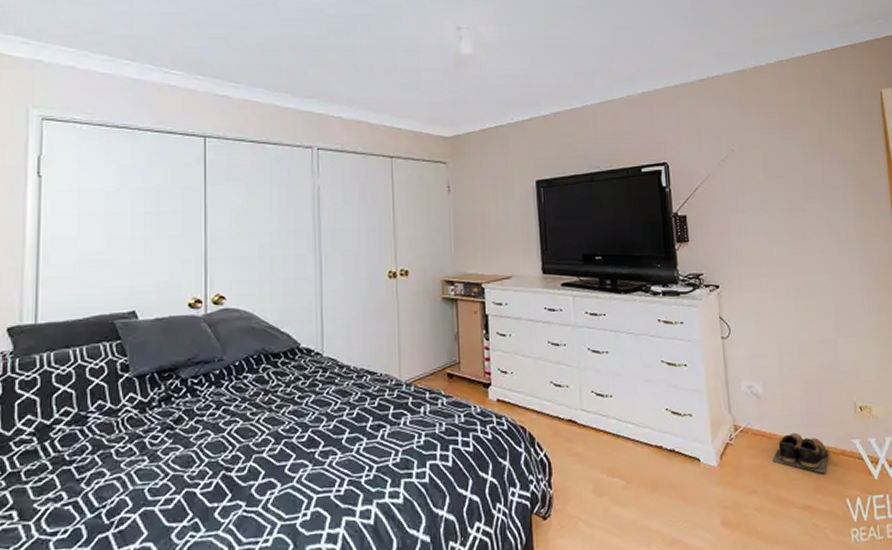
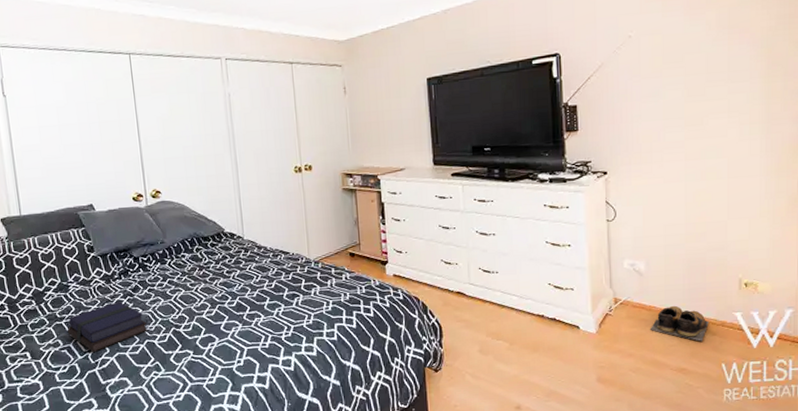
book: none [76,437,189,508] -> present [67,301,148,352]

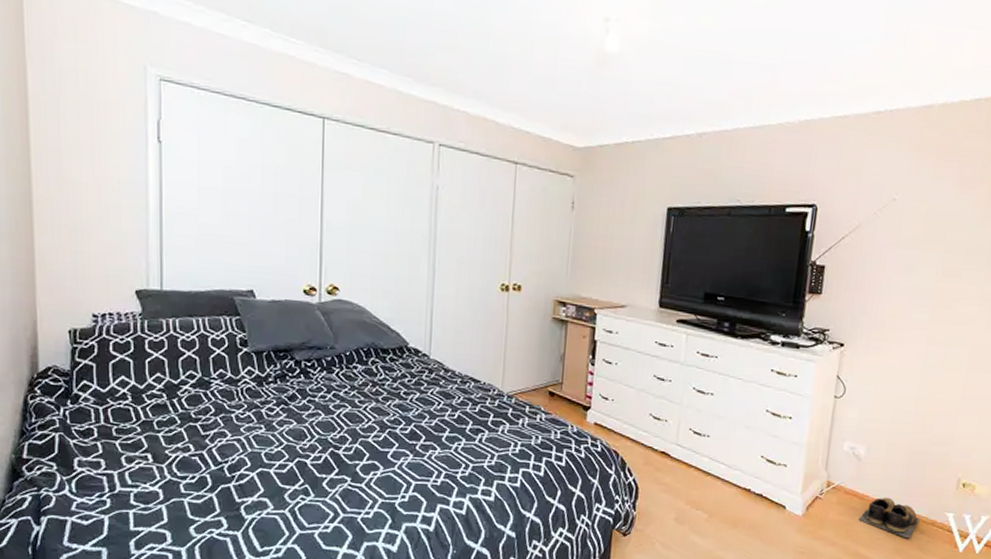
book: present [67,301,148,352] -> none [201,409,301,464]

